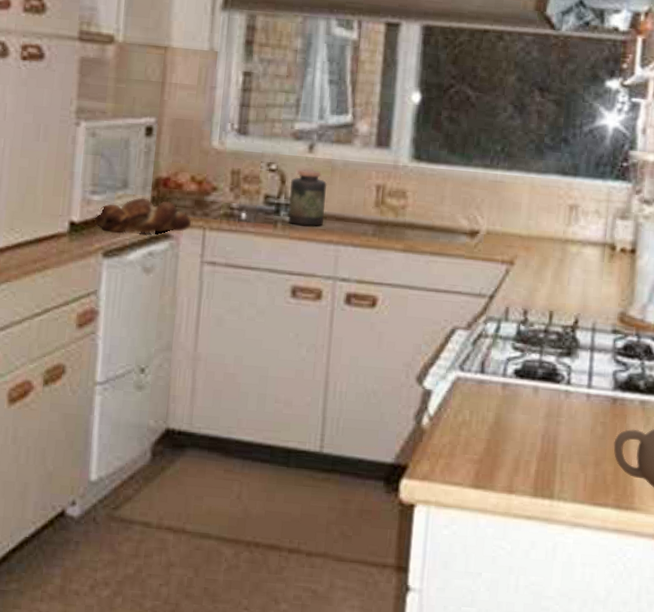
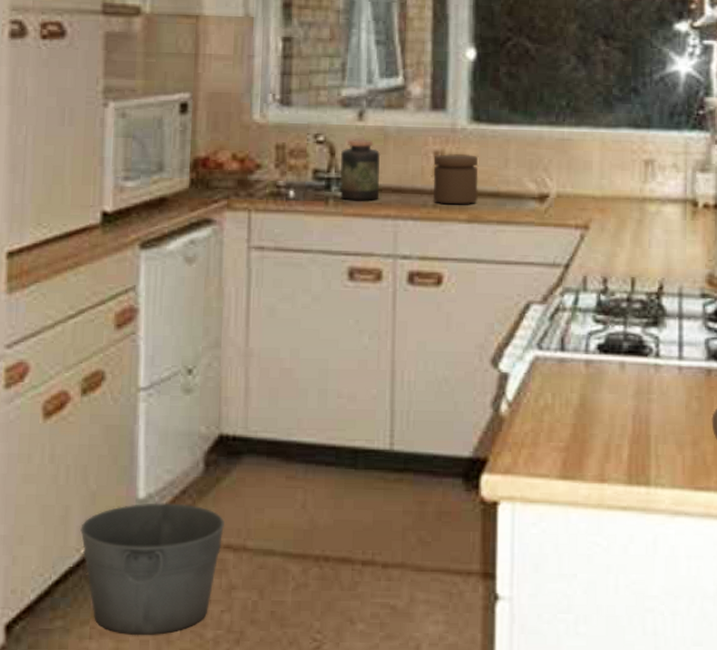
pan: none [37,485,167,602] -> present [80,503,224,636]
bread loaf: present [96,197,192,234] -> none [130,181,236,223]
jar: none [372,188,416,236] -> present [432,154,479,205]

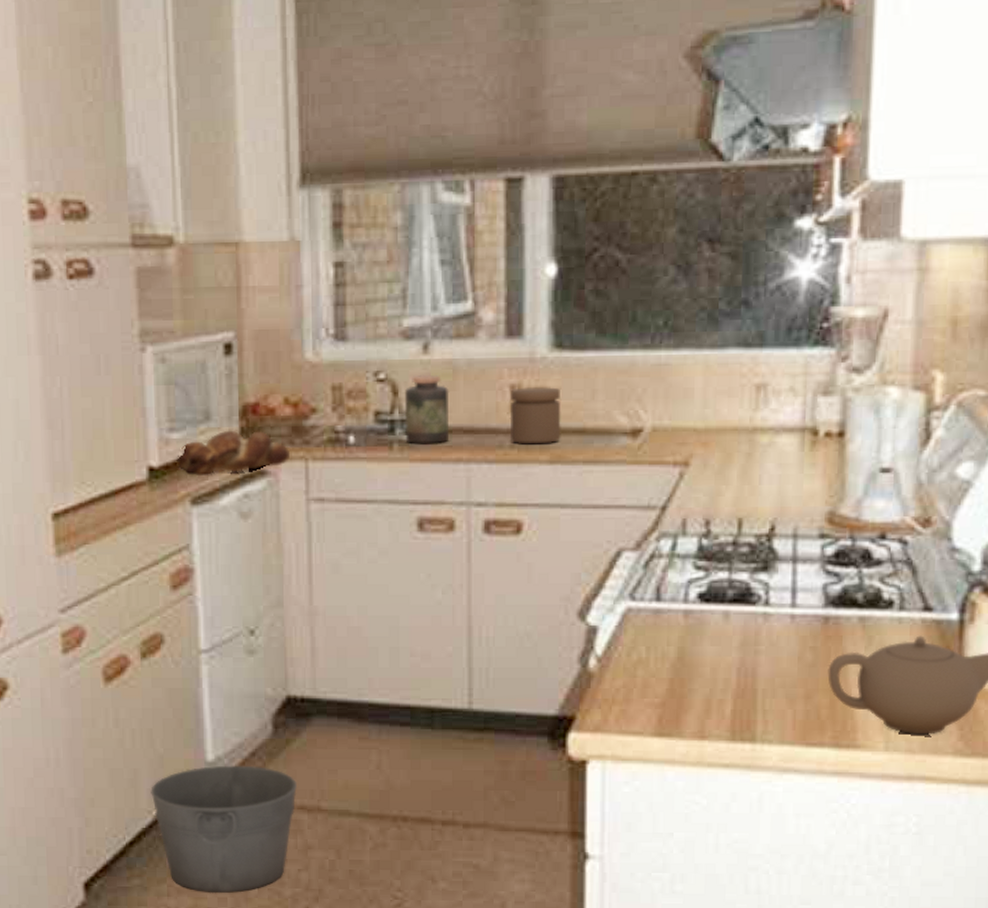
bread loaf: none [130,181,236,223] -> present [178,430,291,477]

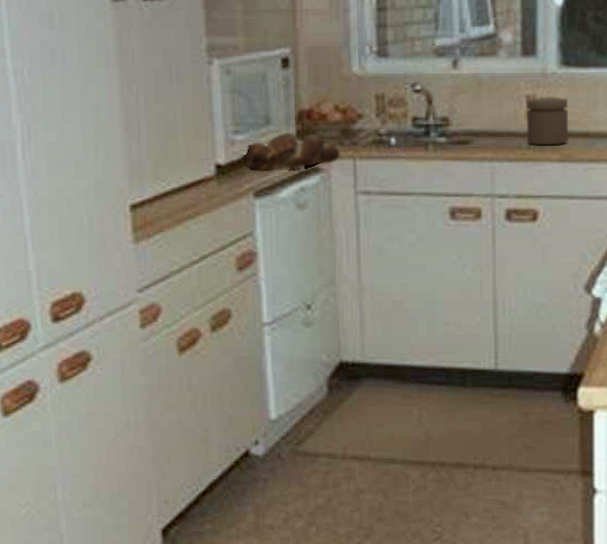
pan: present [150,765,297,894] -> none [221,422,349,535]
jar: present [404,374,450,445] -> none [437,86,476,146]

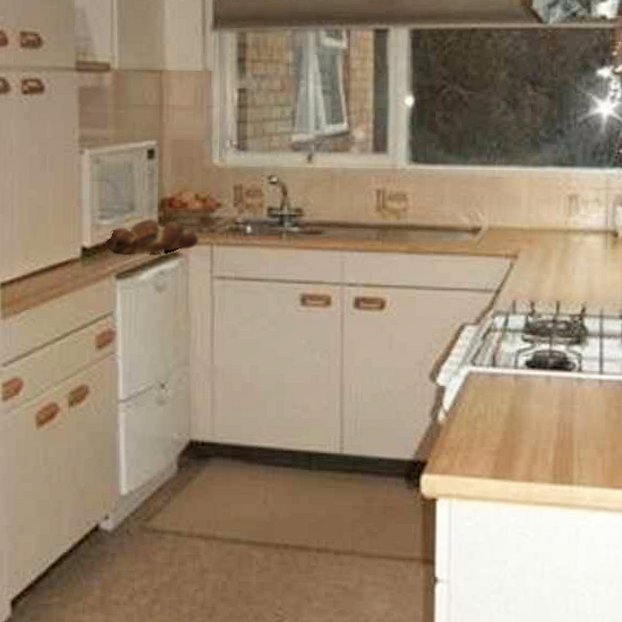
jar: present [526,98,569,146] -> none [375,192,417,238]

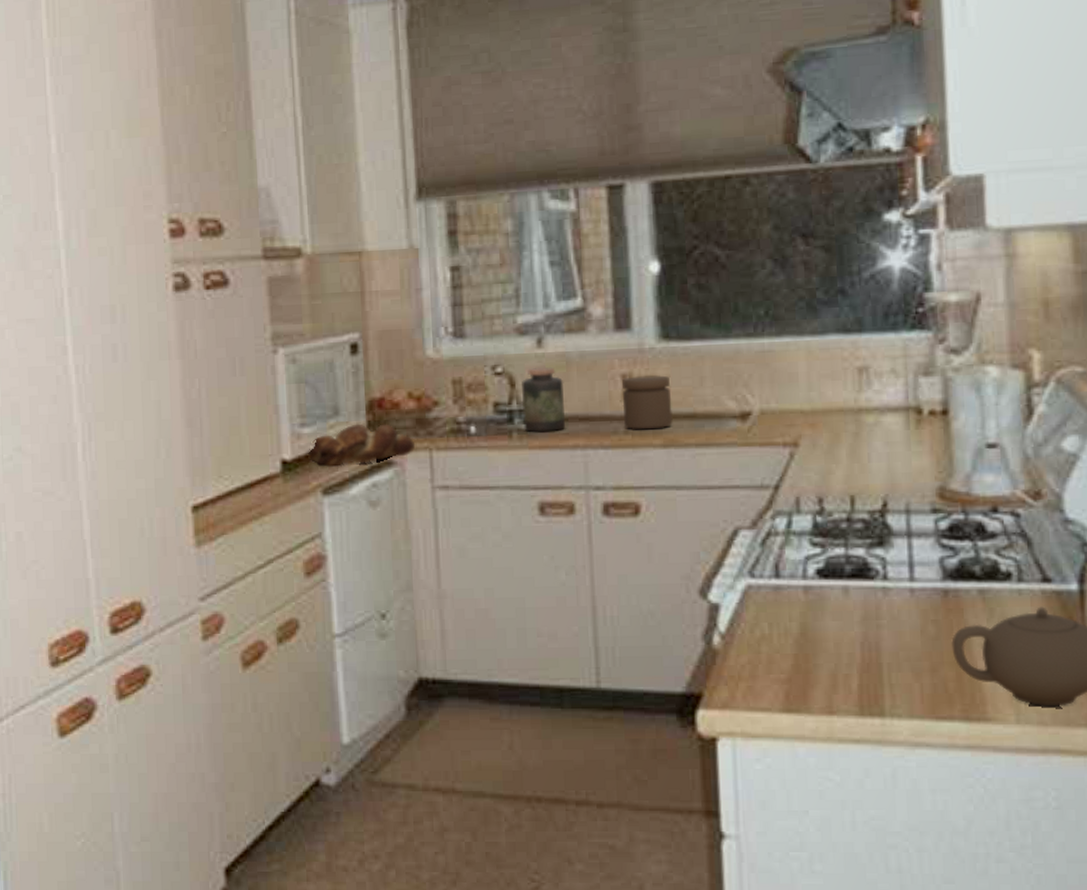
jar: none [291,179,328,235] -> present [521,367,565,433]
jar: none [375,192,417,238] -> present [622,375,673,430]

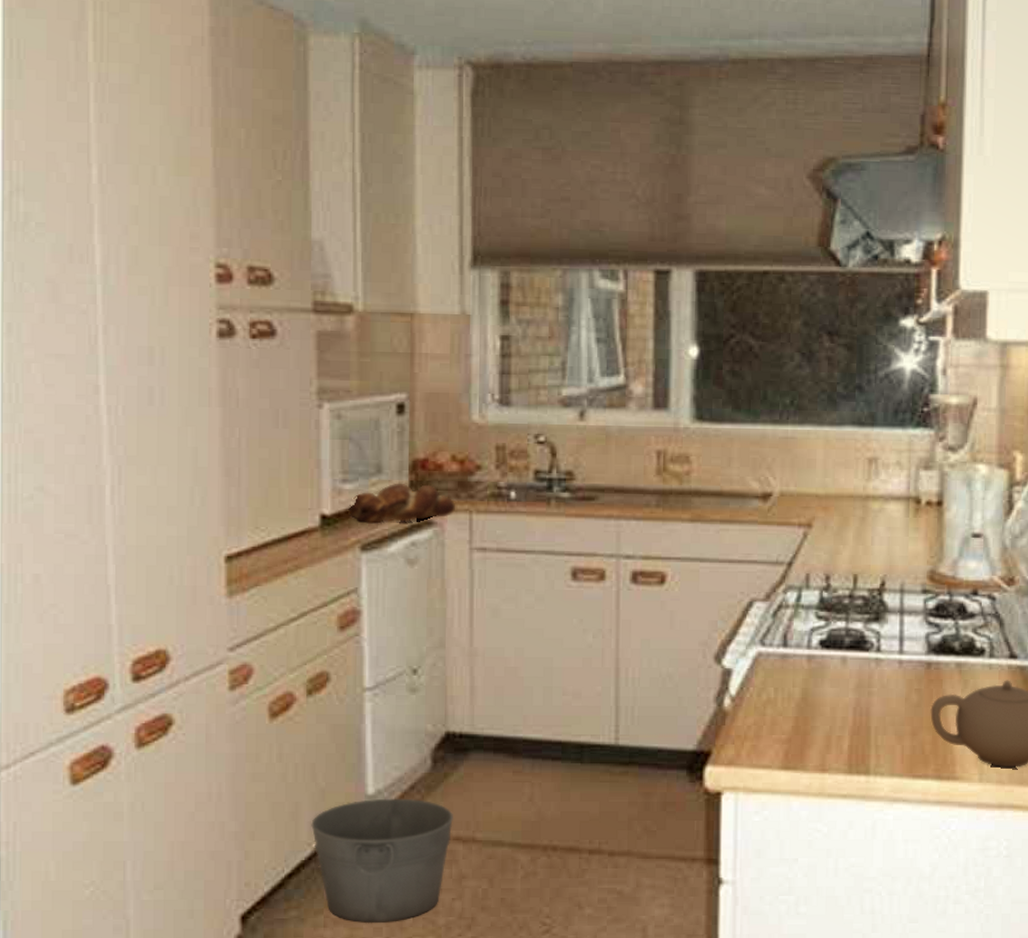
pan: none [288,747,431,878] -> present [311,798,453,924]
jar: present [521,367,565,433] -> none [561,438,603,502]
jar: present [622,375,673,430] -> none [655,453,702,505]

